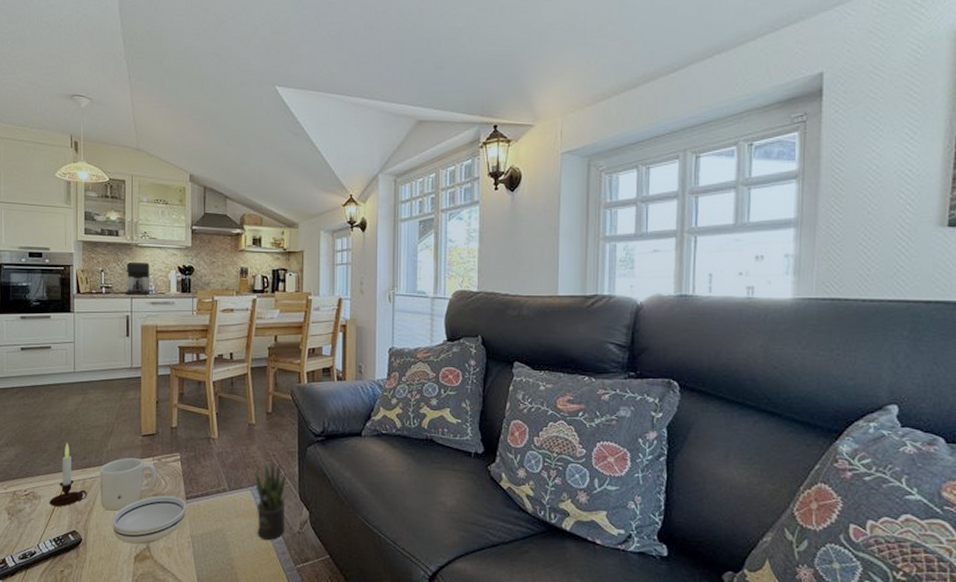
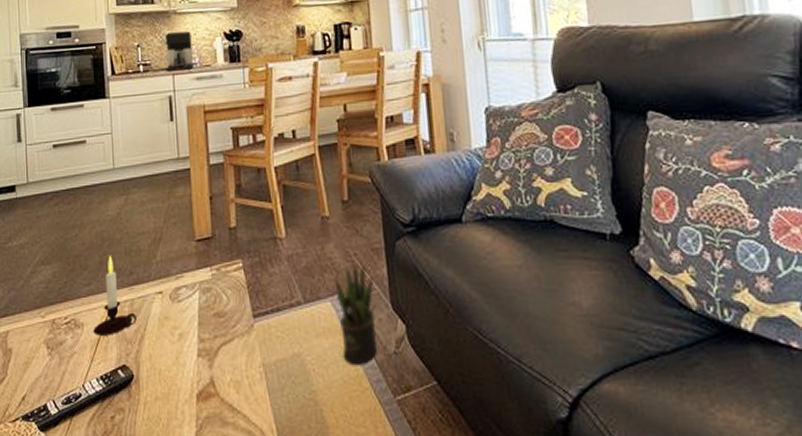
mug: present [99,457,157,511] -> none [149,268,217,337]
bowl: present [112,495,186,545] -> none [168,313,255,379]

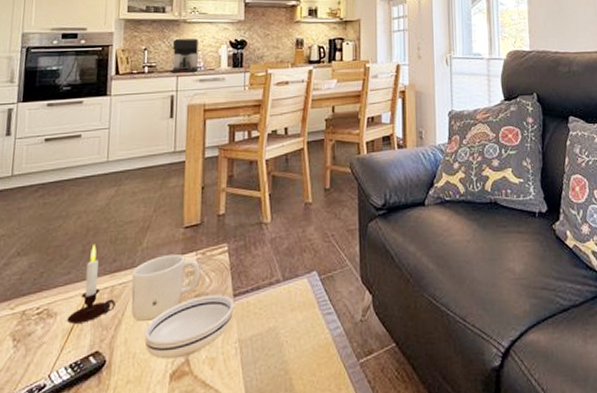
mug: none [149,268,217,337] -> present [131,253,200,321]
bowl: none [168,313,255,379] -> present [144,294,234,359]
potted plant: present [334,261,377,364] -> none [312,241,348,334]

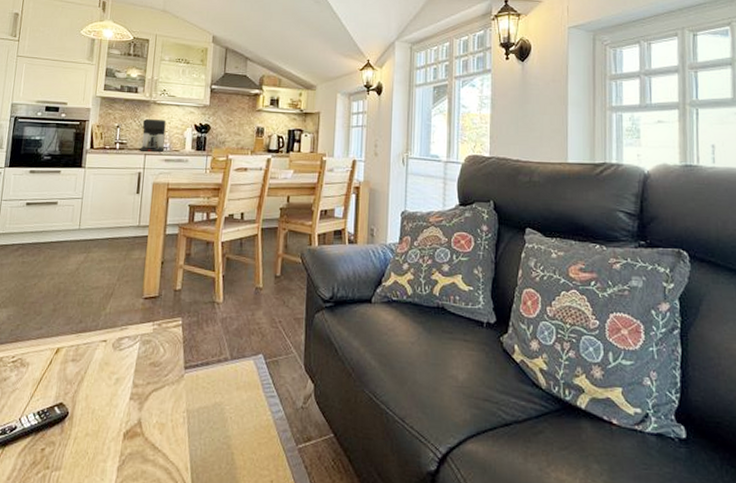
candle: present [67,244,115,324] -> none [37,304,80,376]
mug: present [131,253,200,321] -> none [92,321,156,381]
bowl: present [144,294,234,359] -> none [103,363,185,420]

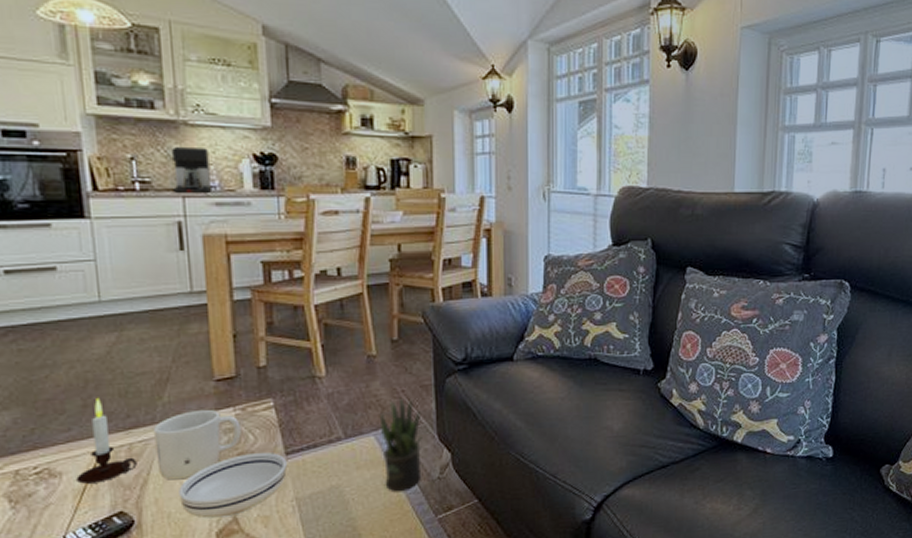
candle: none [37,304,80,376] -> present [76,397,137,484]
mug: none [92,321,156,381] -> present [152,409,241,480]
bowl: none [103,363,185,420] -> present [179,452,287,519]
potted plant: none [257,327,292,416] -> present [379,397,422,491]

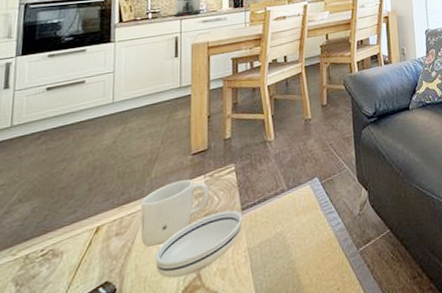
candle: present [76,397,137,484] -> none [74,180,125,260]
potted plant: present [379,397,422,491] -> none [313,150,346,231]

